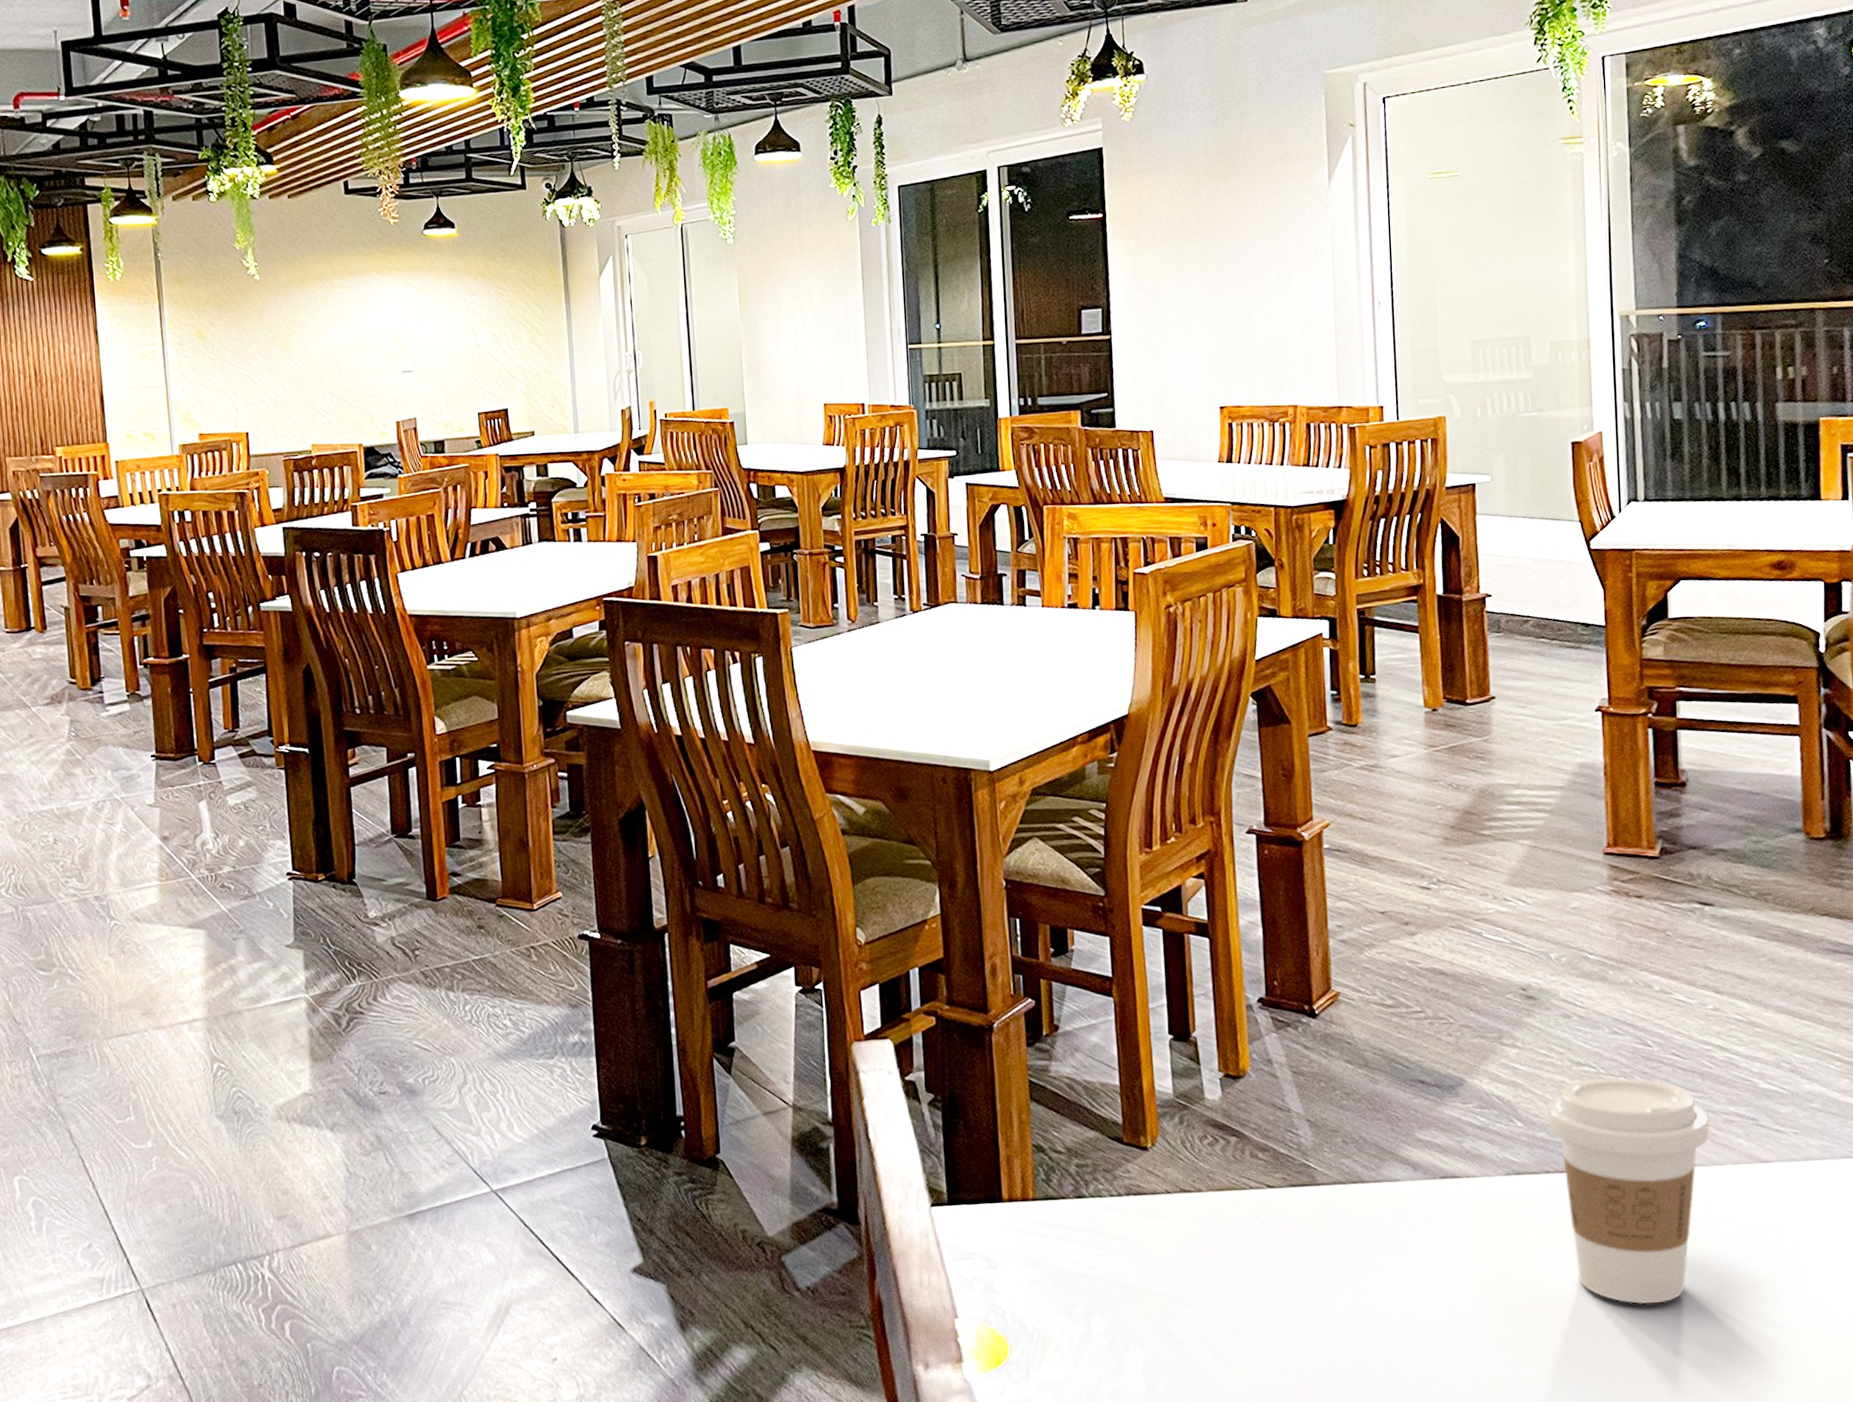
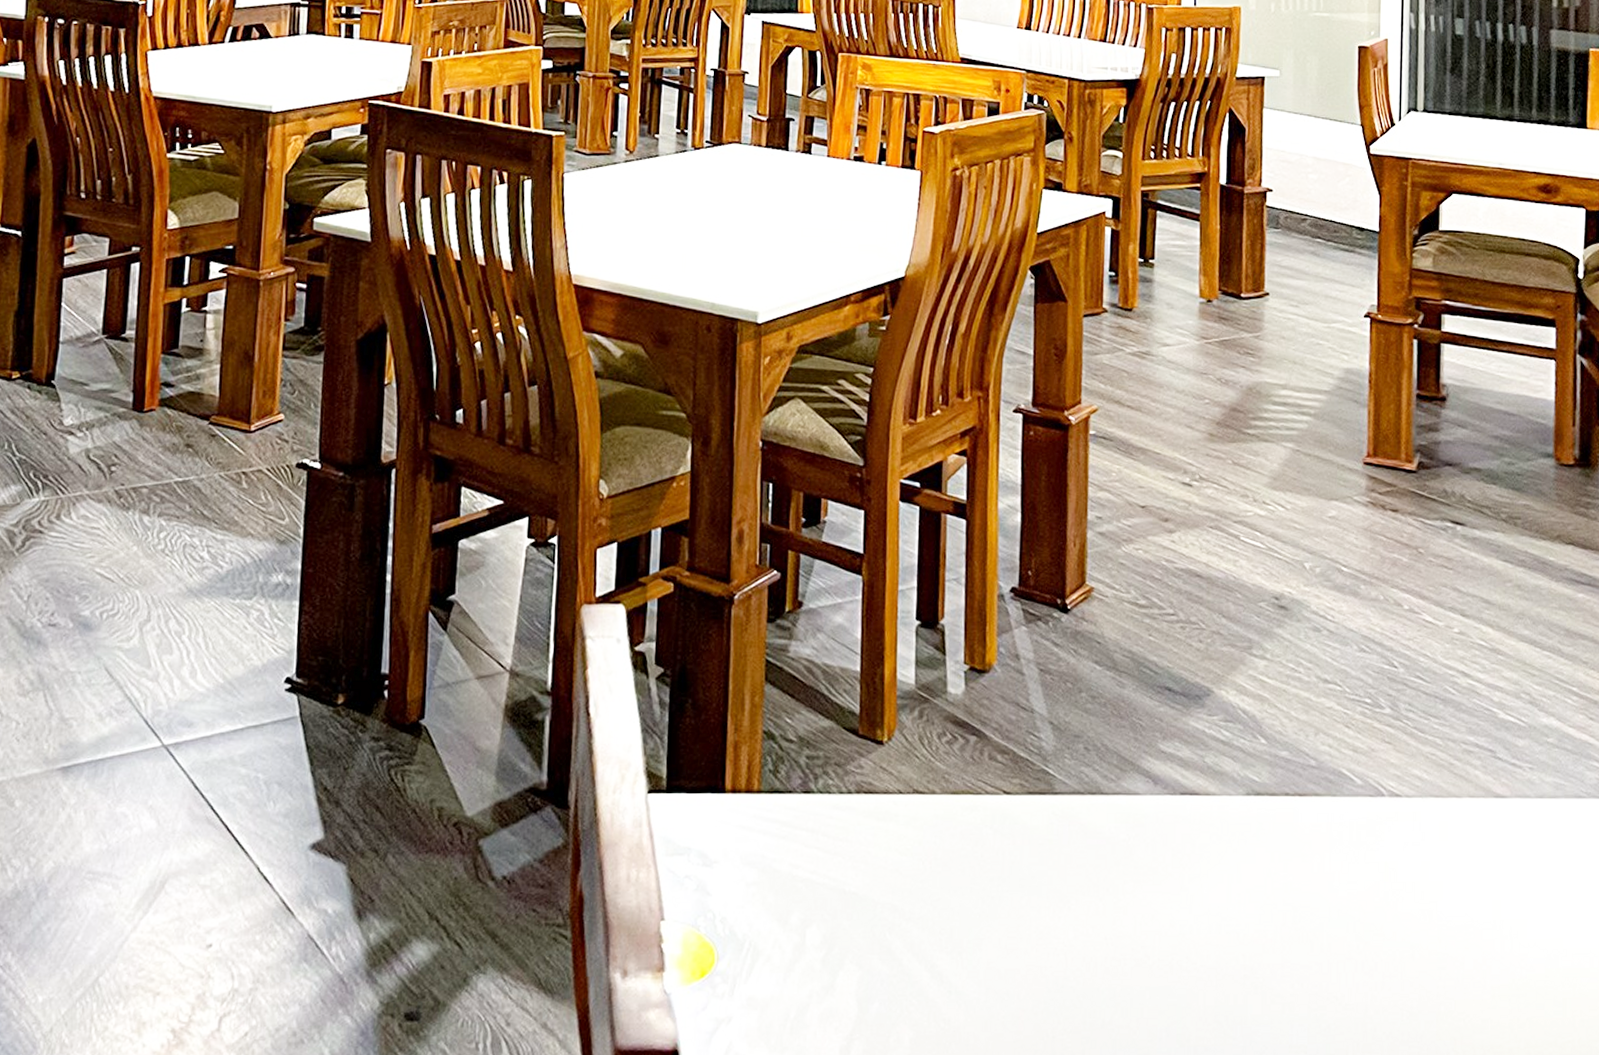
coffee cup: present [1547,1077,1711,1305] -> none [1291,698,1449,943]

